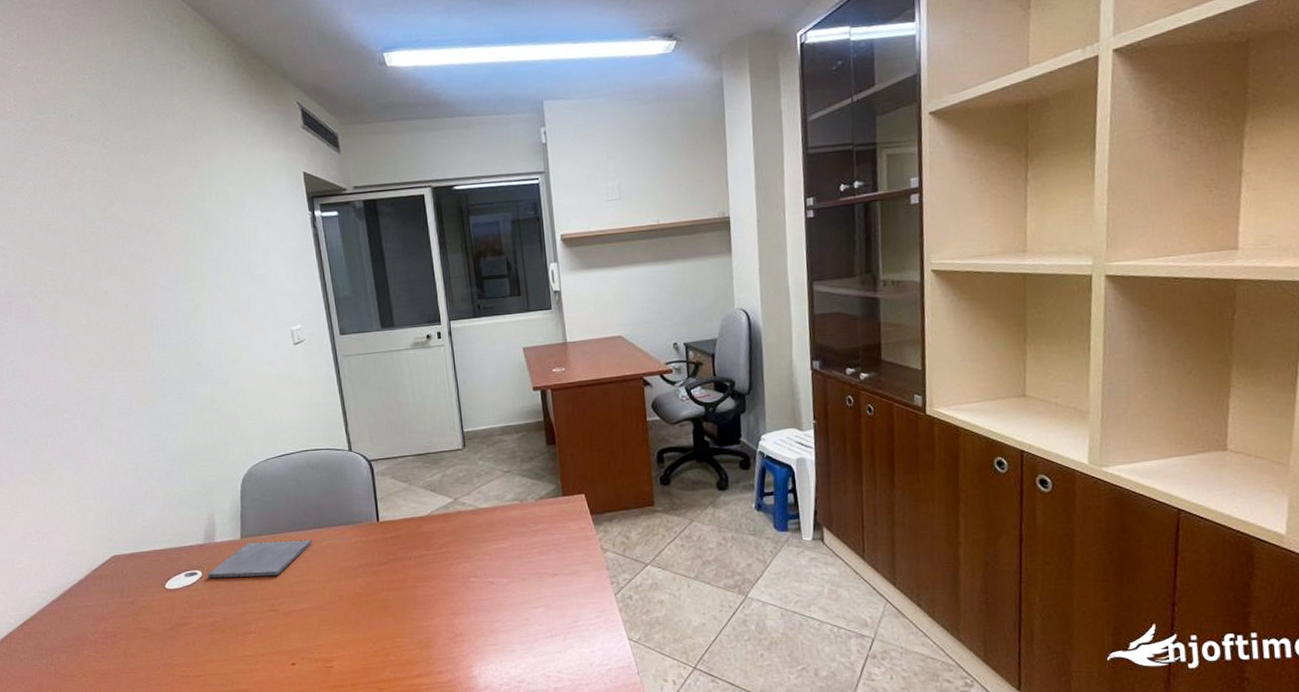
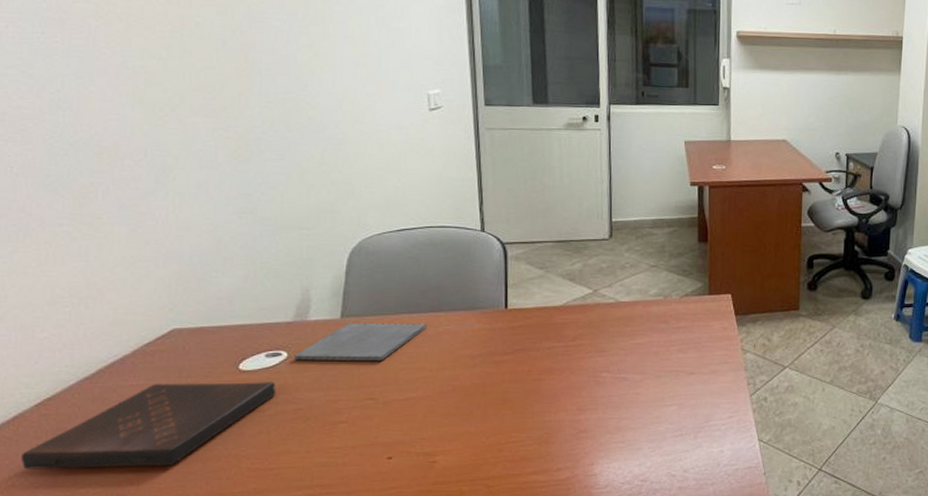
book: none [14,598,197,679] -> present [21,382,276,469]

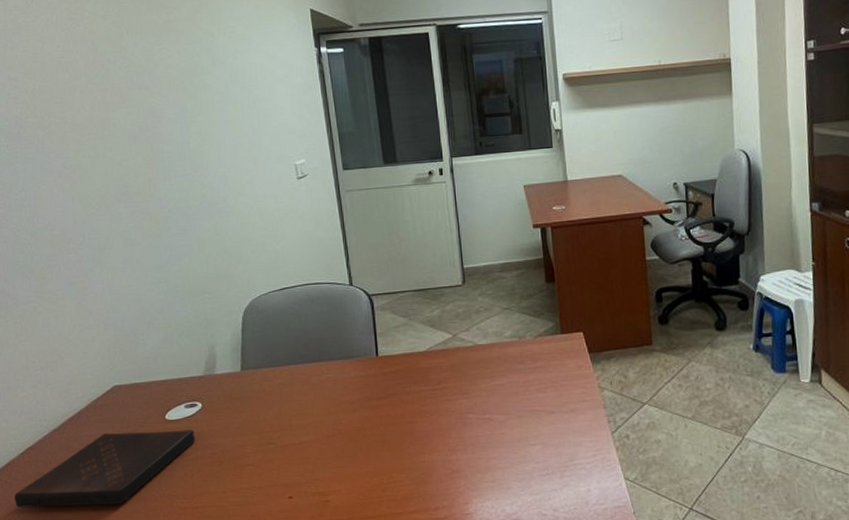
notepad: present [294,322,427,362] -> none [207,373,311,410]

